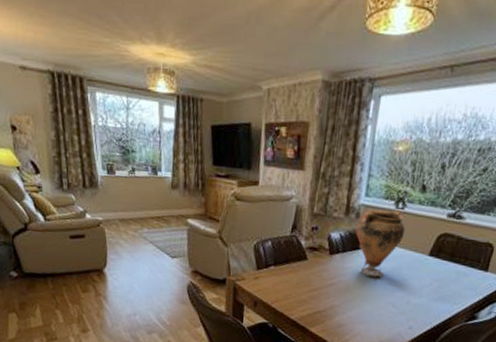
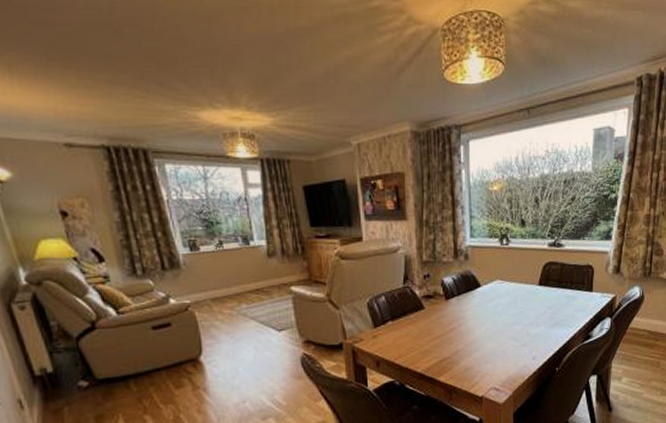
vase: present [355,210,406,277] -> none [466,247,513,315]

